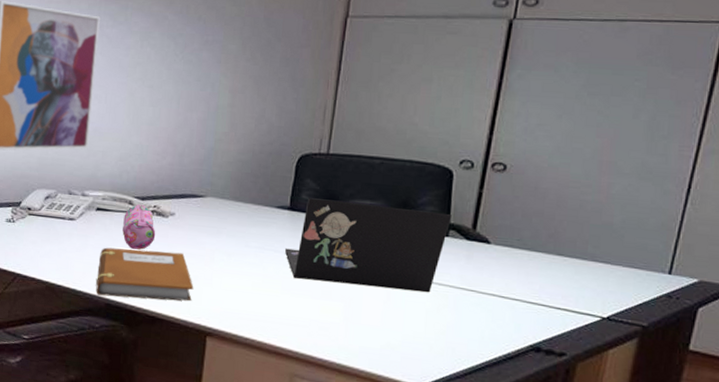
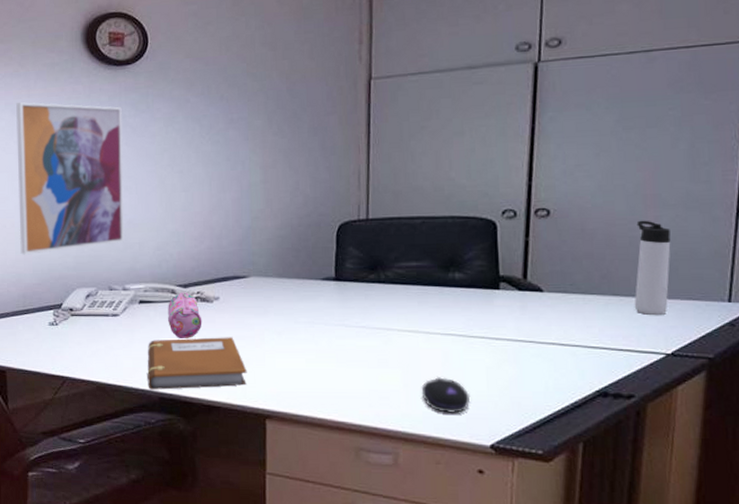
laptop: present [284,198,452,293] -> none [334,265,501,349]
computer mouse: none [360,313,408,352] -> present [421,376,471,413]
thermos bottle: none [576,185,621,280] -> present [634,220,671,316]

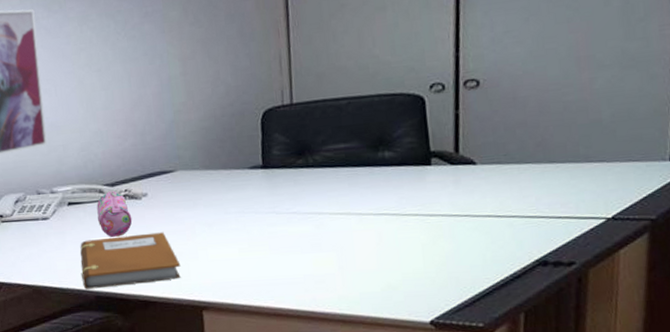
computer mouse: present [421,376,471,413] -> none [356,256,408,292]
thermos bottle: present [634,220,671,316] -> none [570,83,608,181]

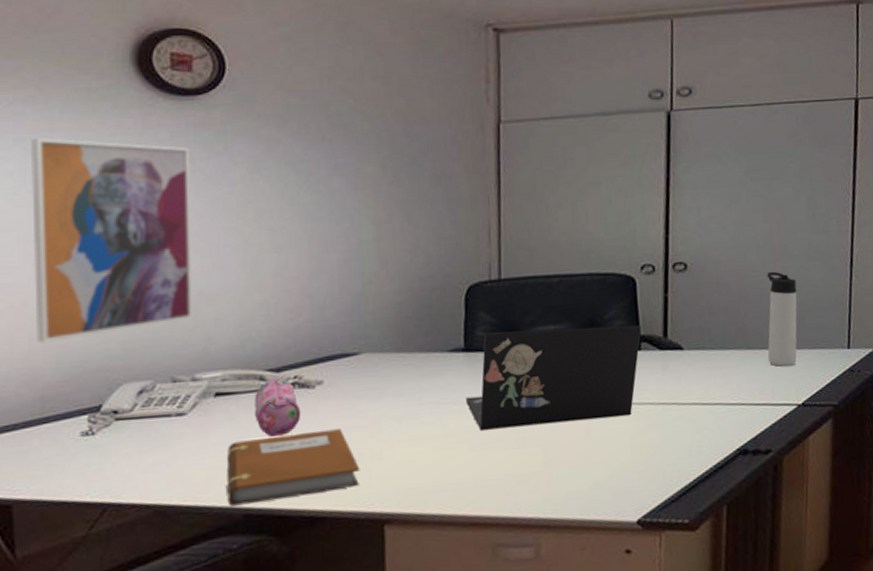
laptop: none [265,142,432,236] -> present [465,325,642,430]
thermos bottle: none [570,83,608,181] -> present [766,271,797,367]

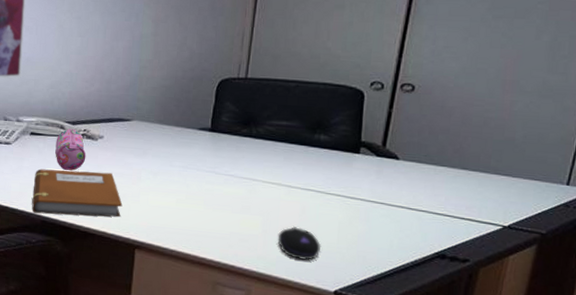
laptop: present [465,325,642,430] -> none [206,120,363,206]
computer mouse: none [563,450,616,491] -> present [277,225,322,261]
thermos bottle: present [766,271,797,367] -> none [480,103,523,192]

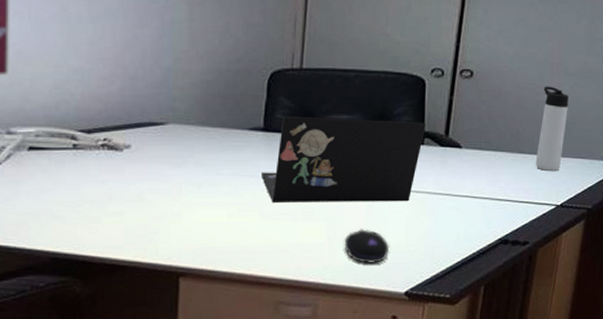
notebook: present [32,169,123,217] -> none [36,189,160,249]
pencil case: present [55,128,86,171] -> none [66,138,109,191]
laptop: none [206,120,363,206] -> present [260,117,426,202]
thermos bottle: none [480,103,523,192] -> present [535,86,569,172]

